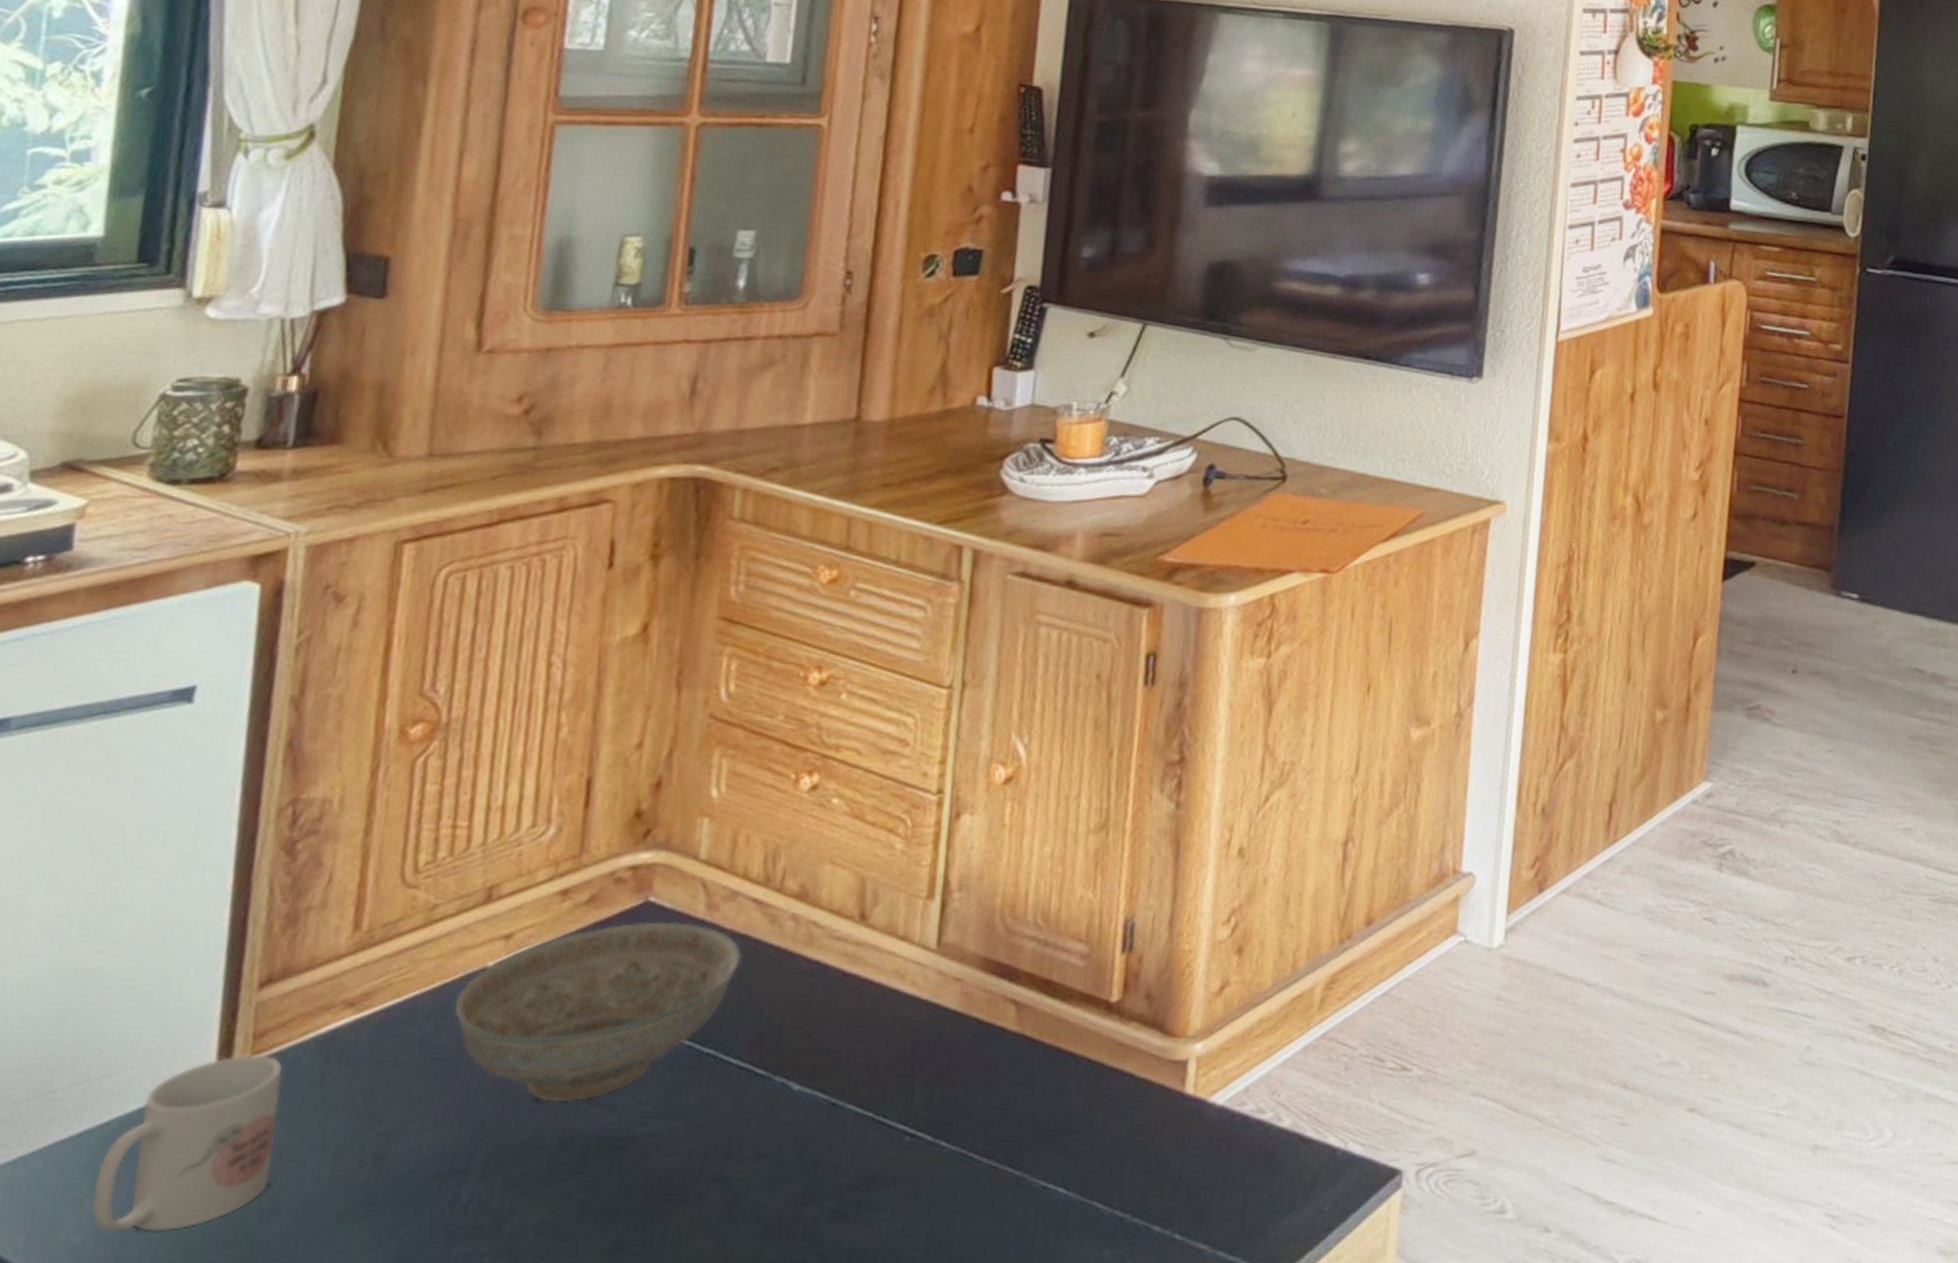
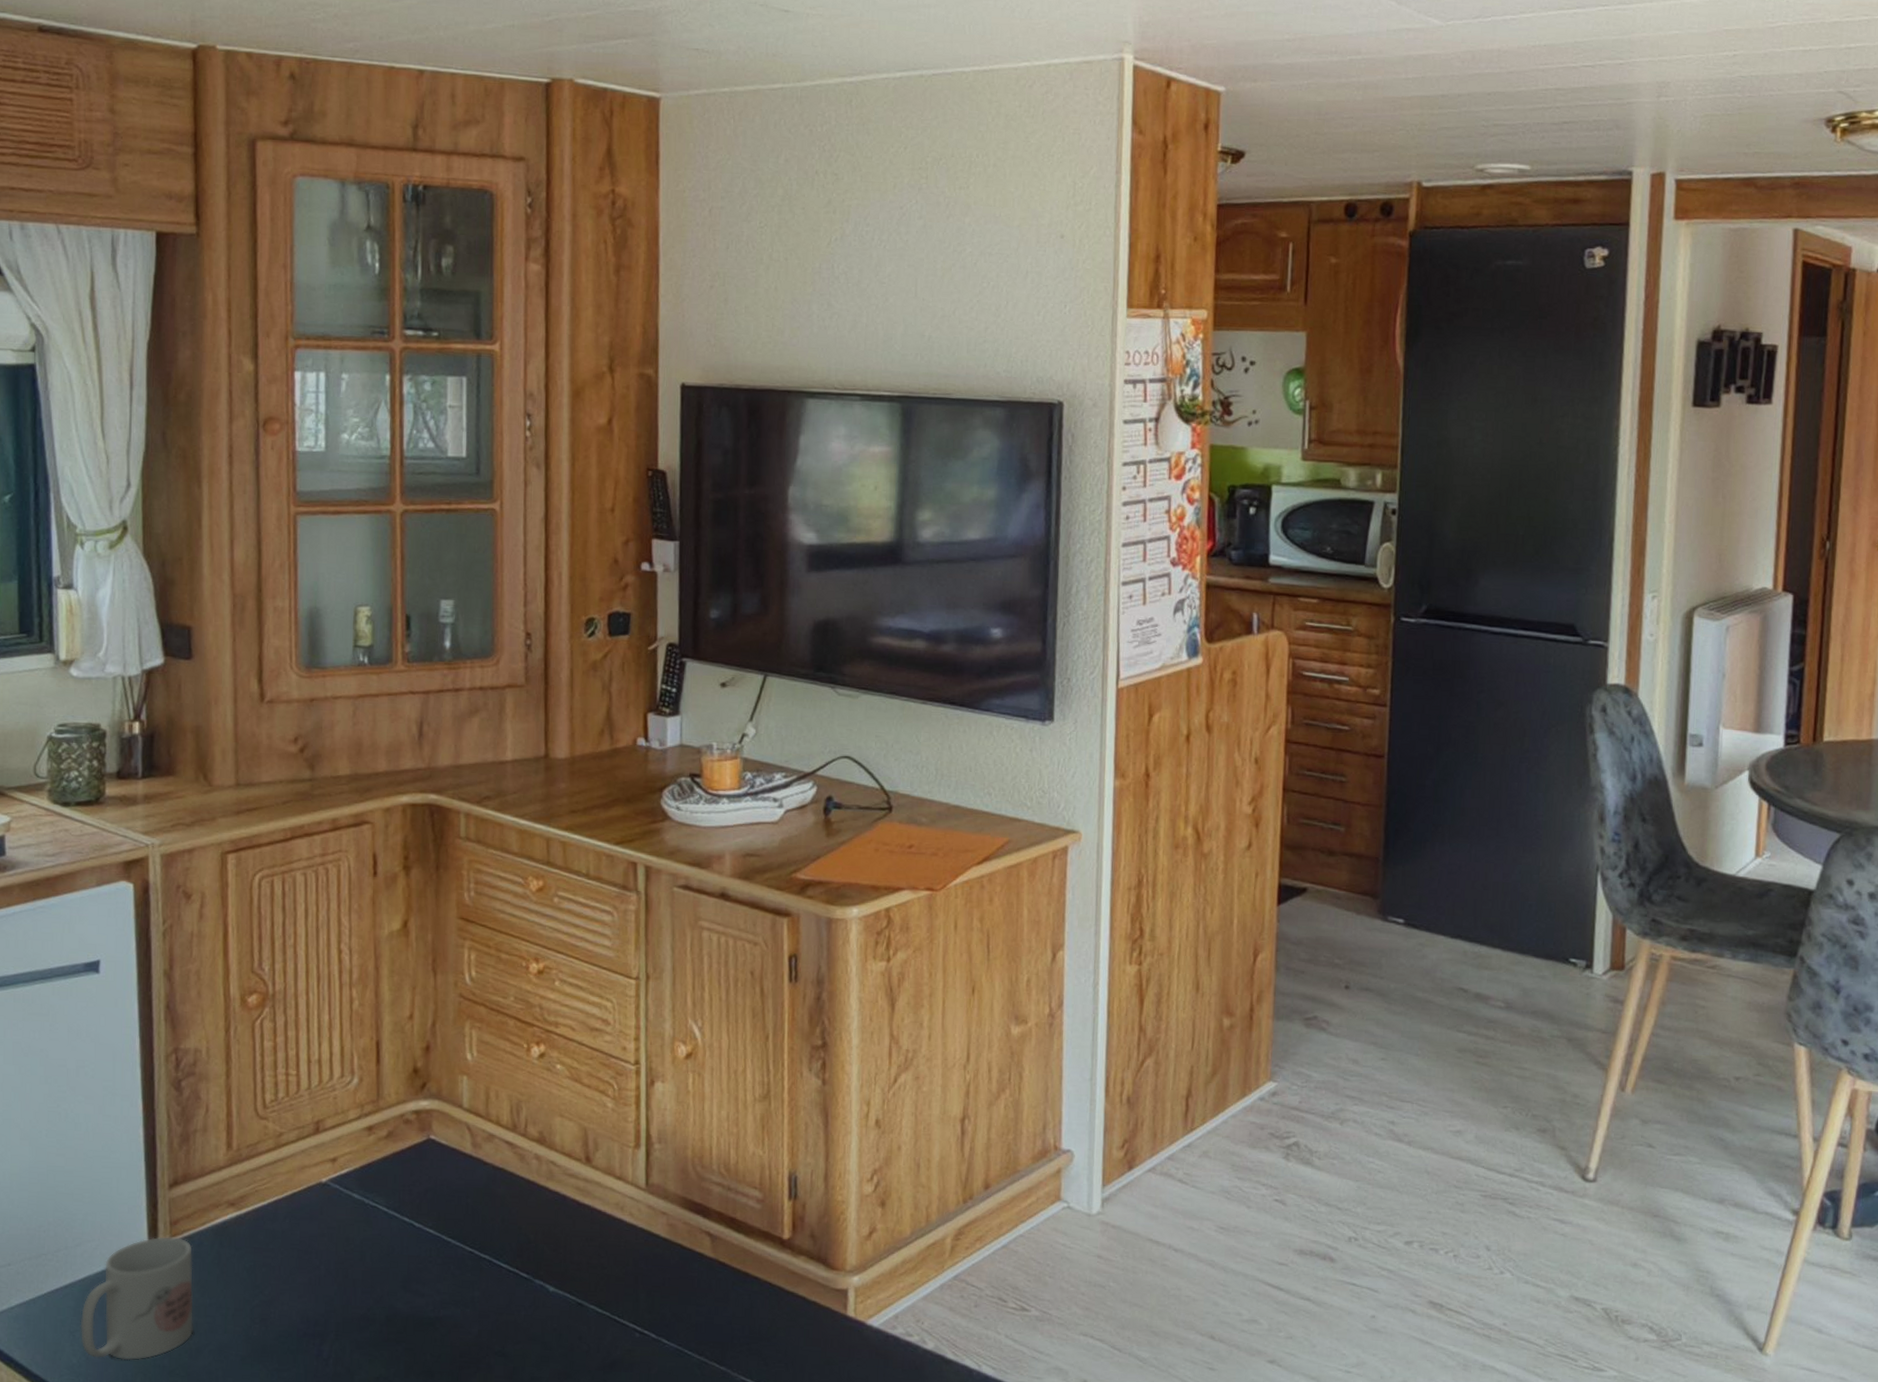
decorative bowl: present [453,921,743,1103] -> none [302,1154,502,1288]

